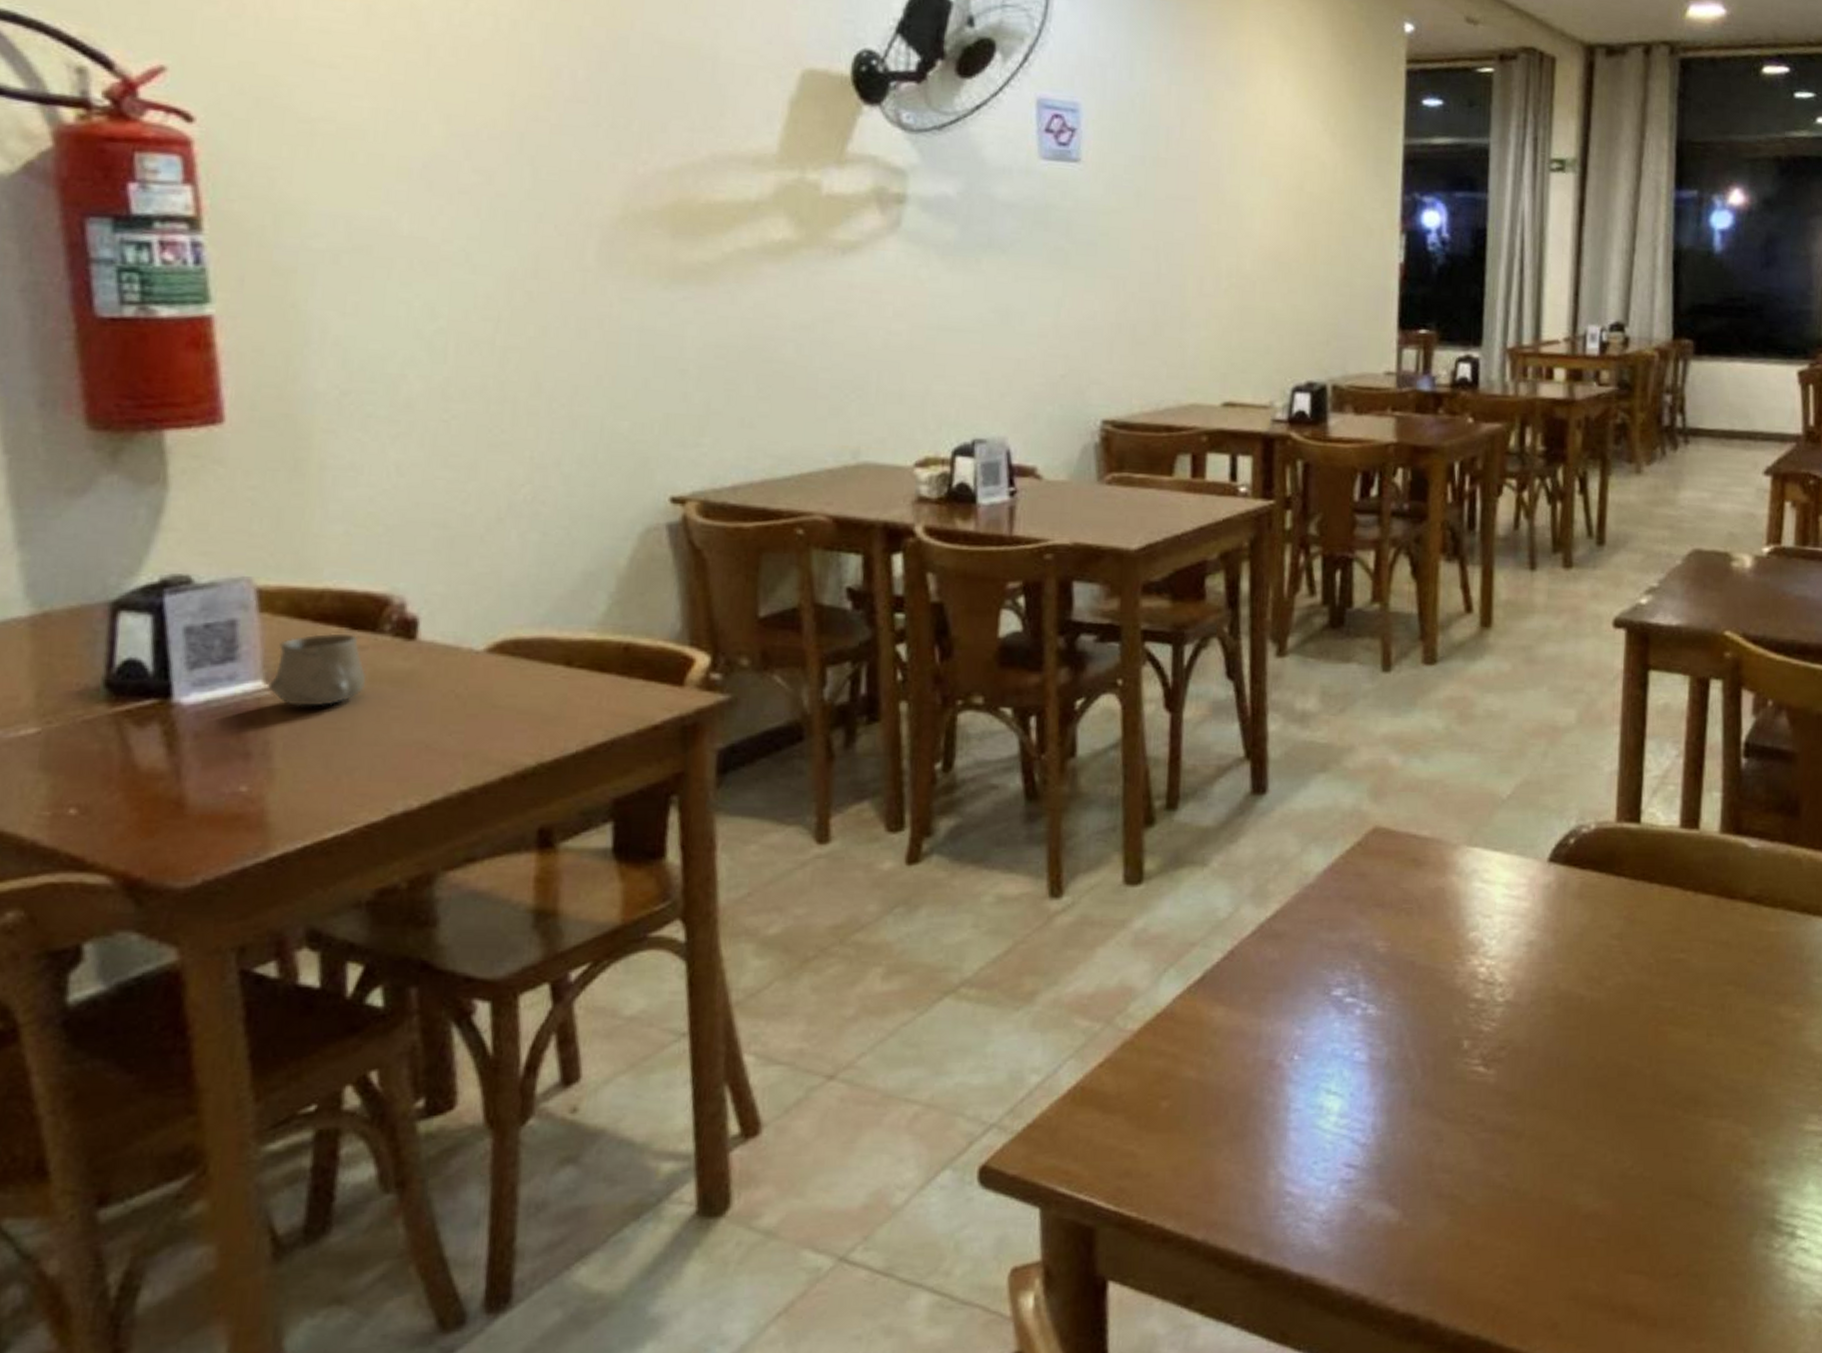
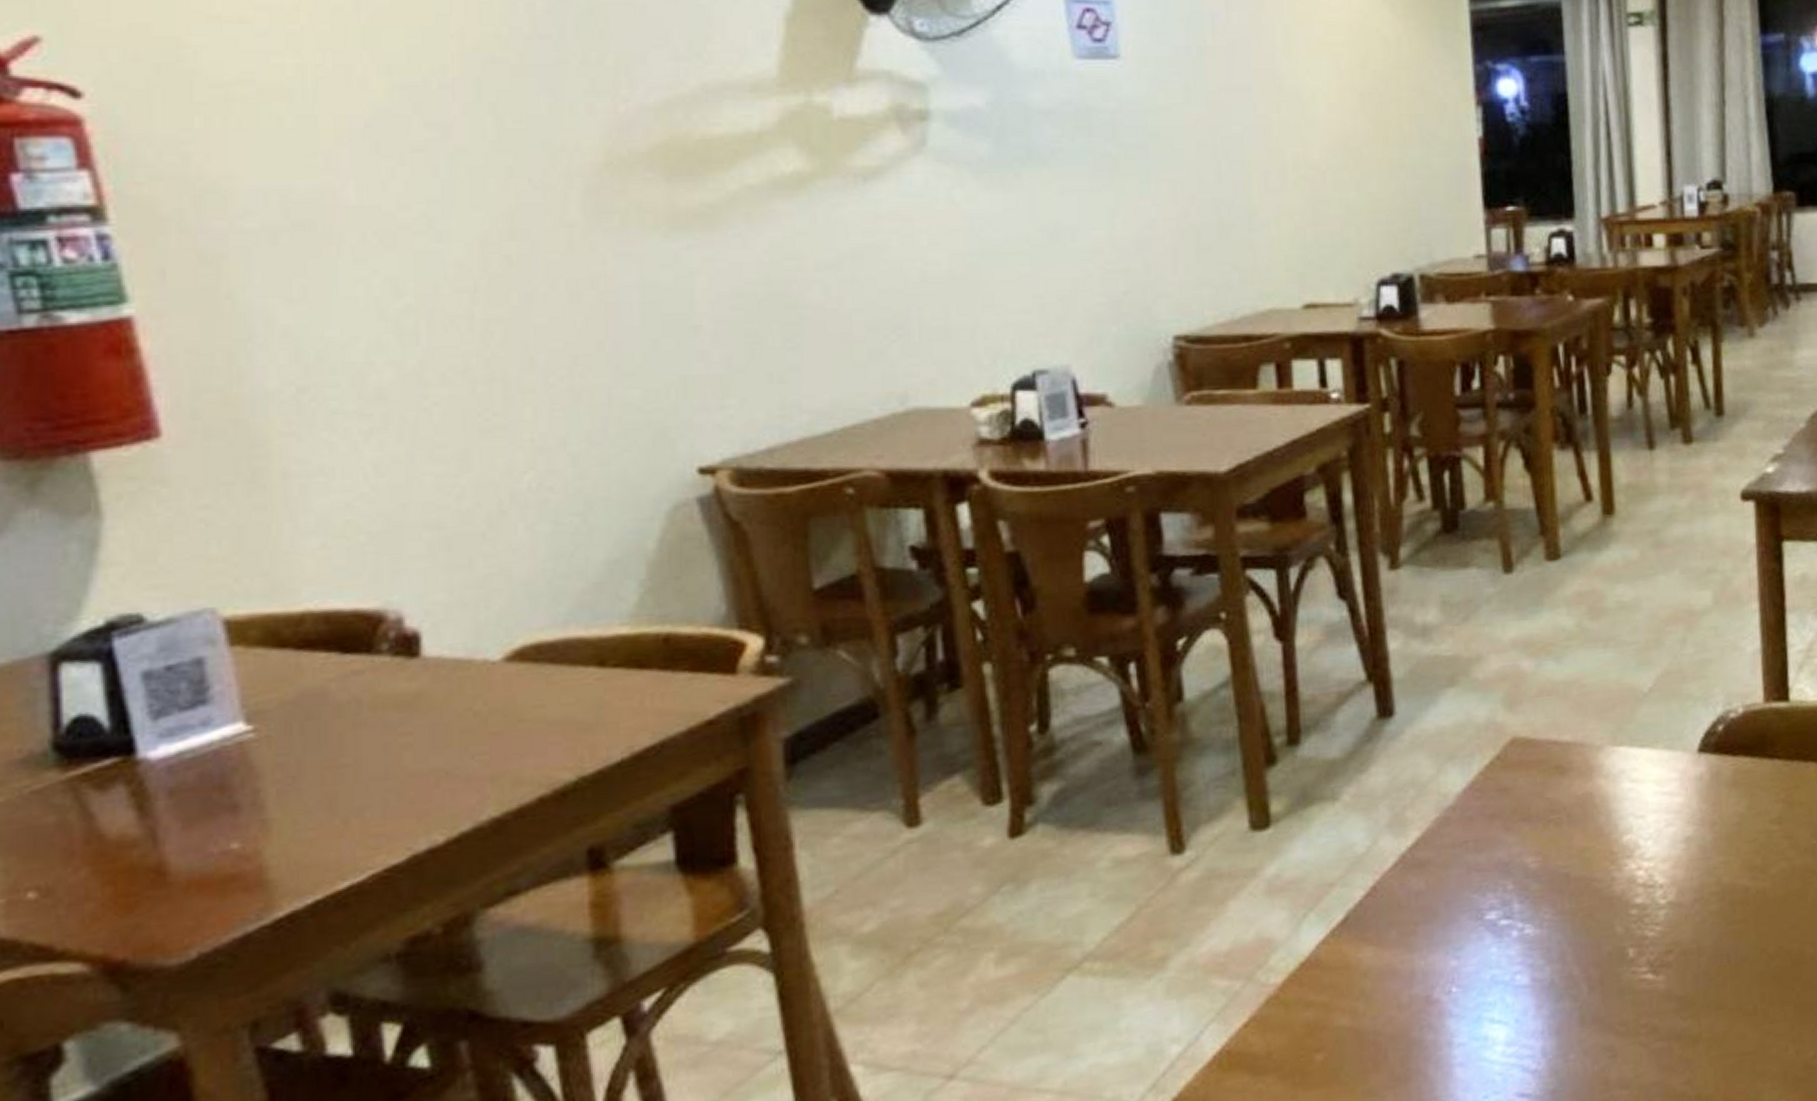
cup: present [268,633,367,707] -> none [250,659,367,747]

